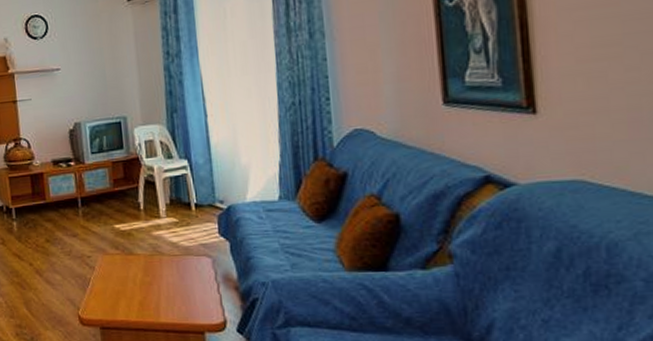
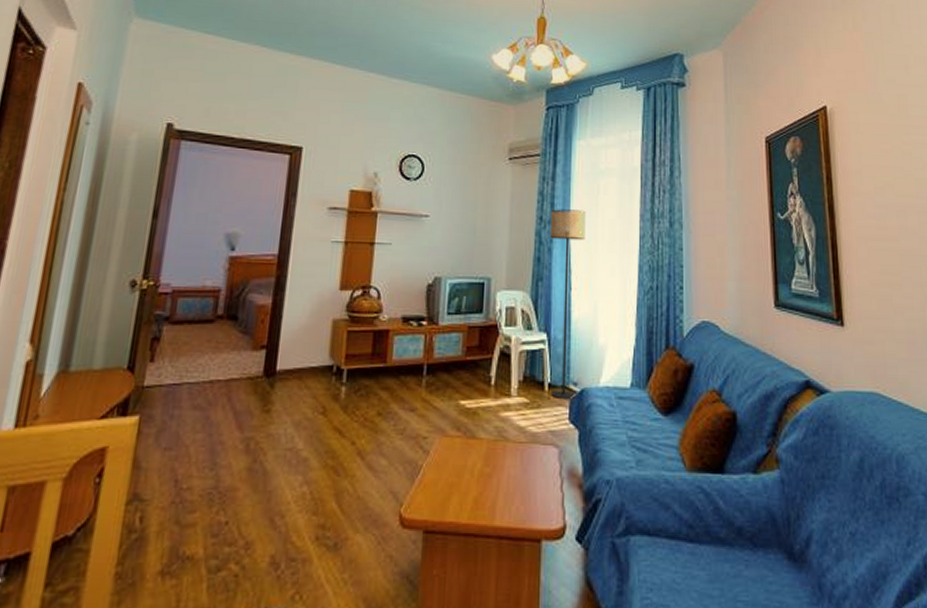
floor lamp: none [176,37,224,217] -> present [549,209,586,400]

